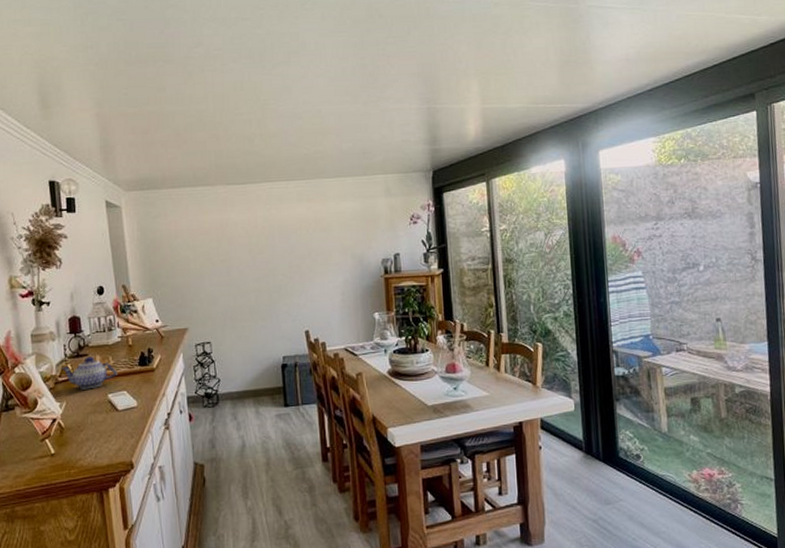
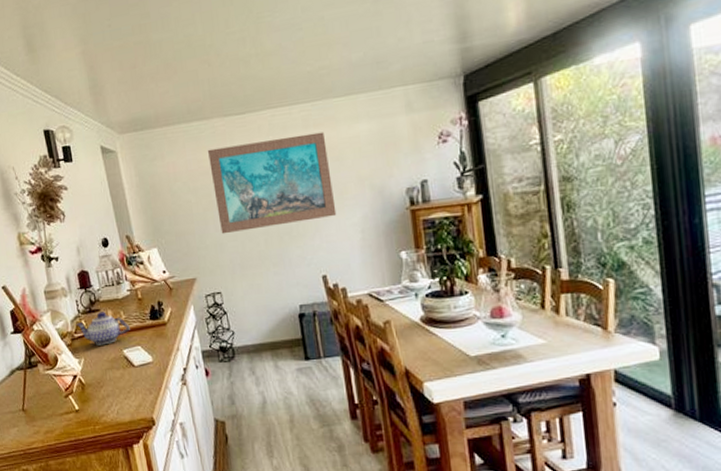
wall art: none [210,206,321,289] -> present [208,132,337,234]

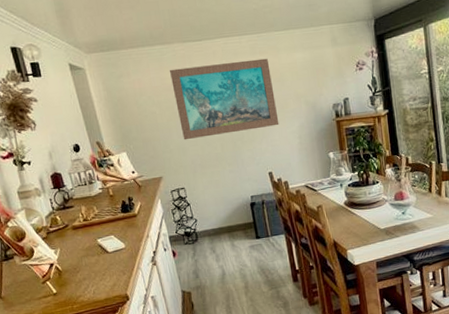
teapot: present [75,311,130,346] -> none [50,207,103,237]

